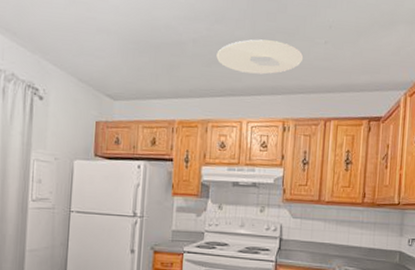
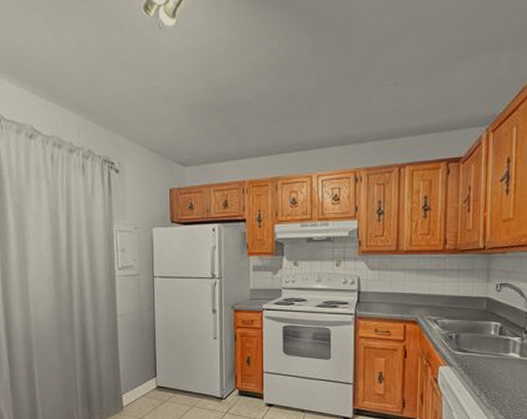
ceiling light: present [216,39,304,75] -> none [281,88,373,125]

